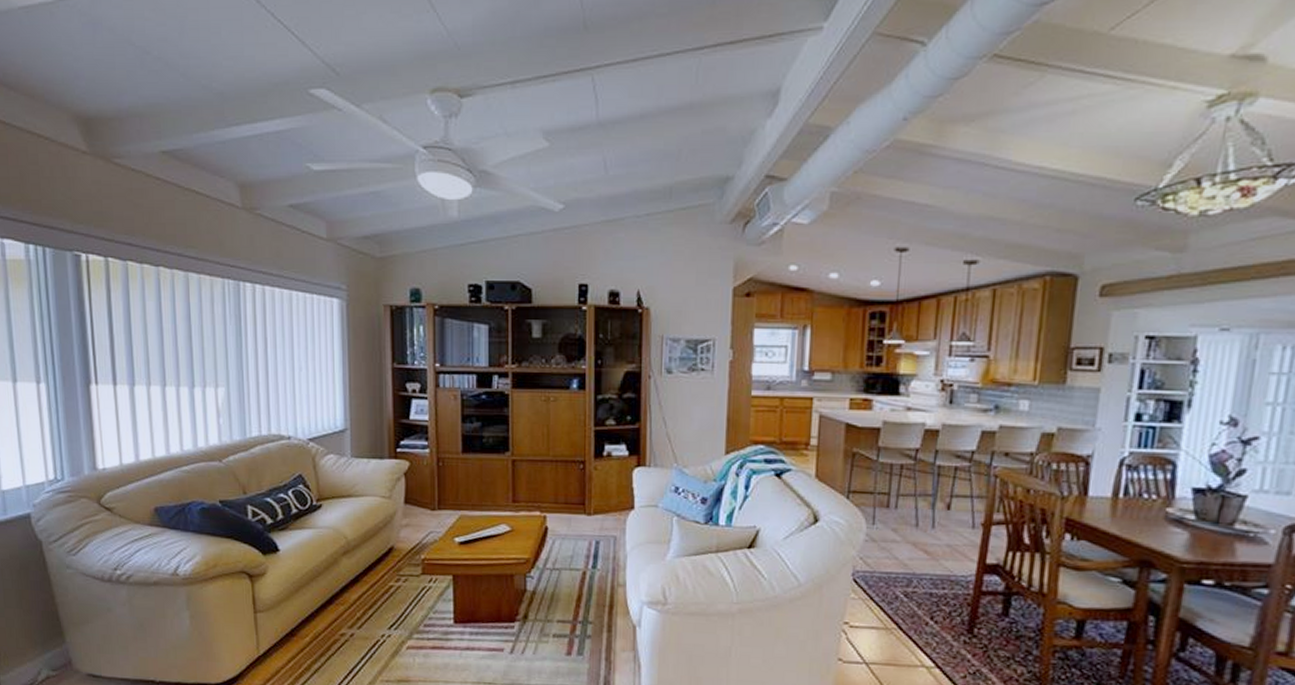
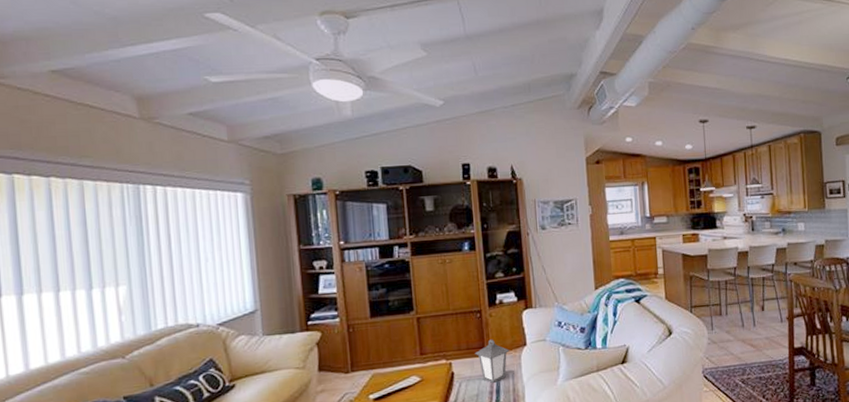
lantern: none [573,496,614,546] -> present [474,339,510,383]

